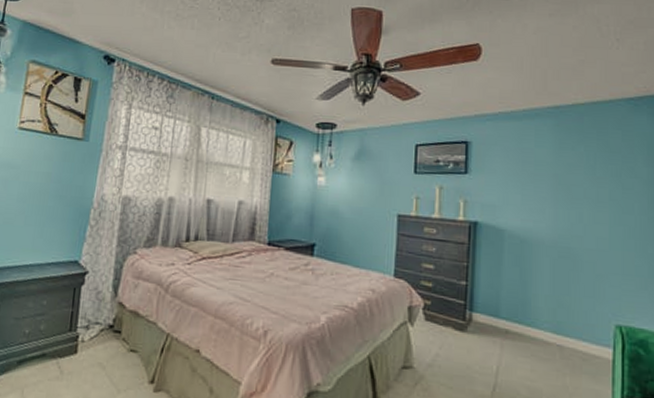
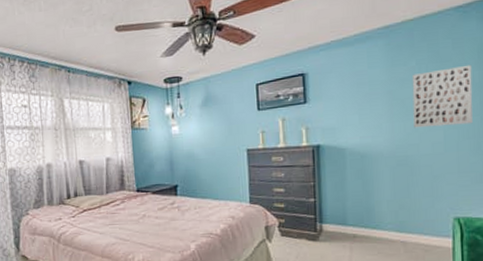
wall art: none [579,159,641,223] -> present [411,64,473,128]

